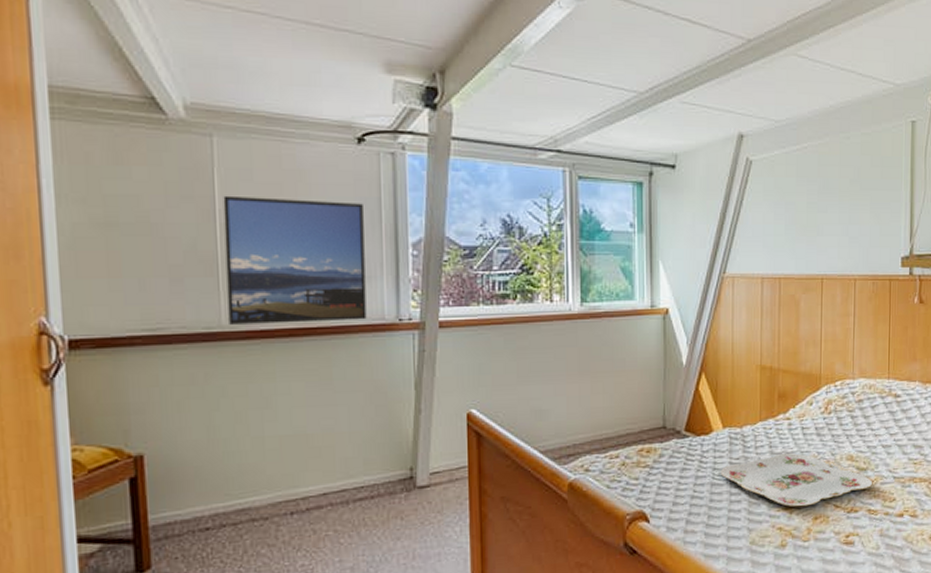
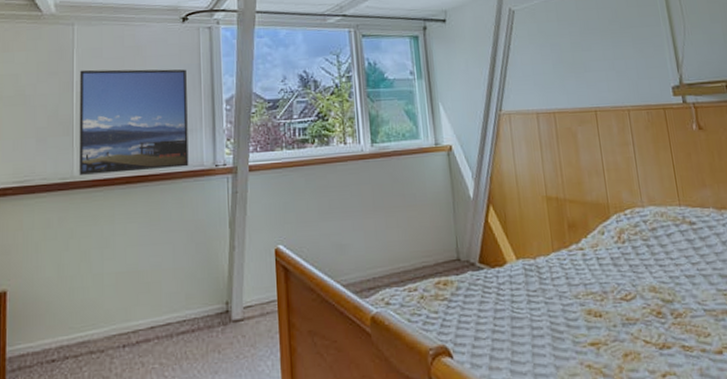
serving tray: present [721,452,873,507] -> none [520,284,683,343]

